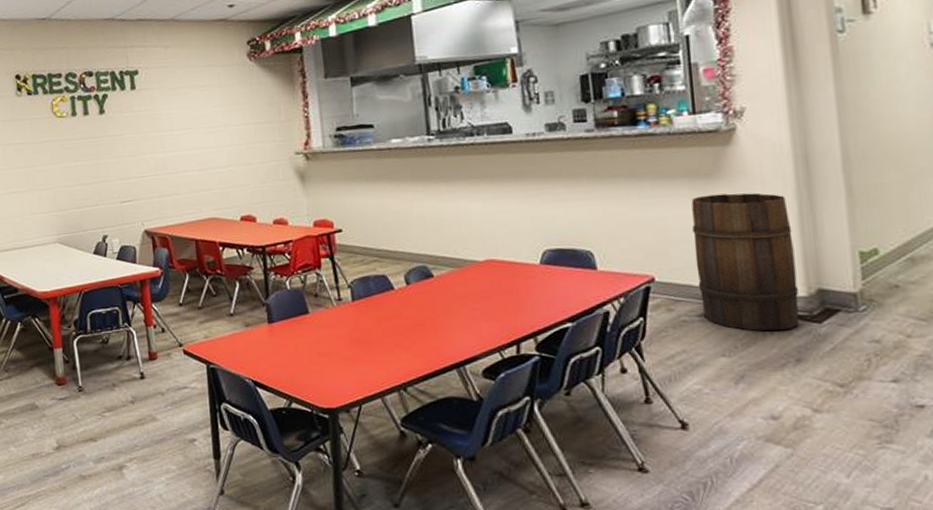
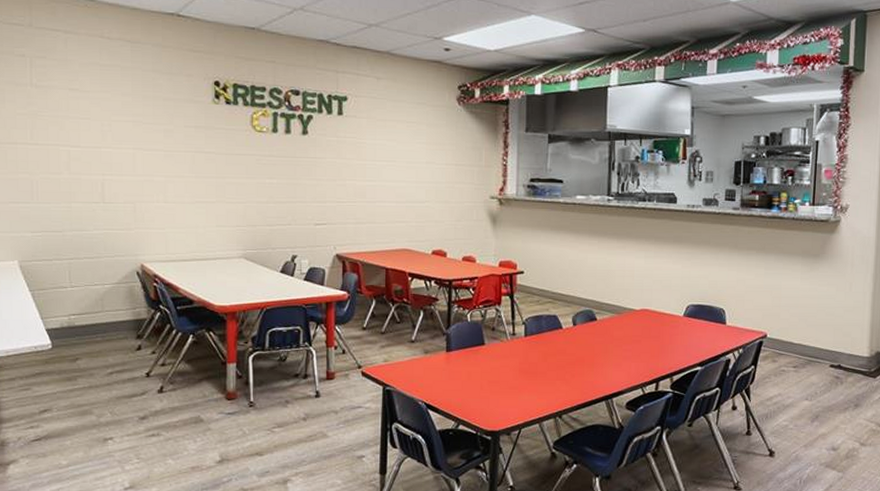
wooden barrel: present [691,192,799,331] -> none [797,271,867,382]

